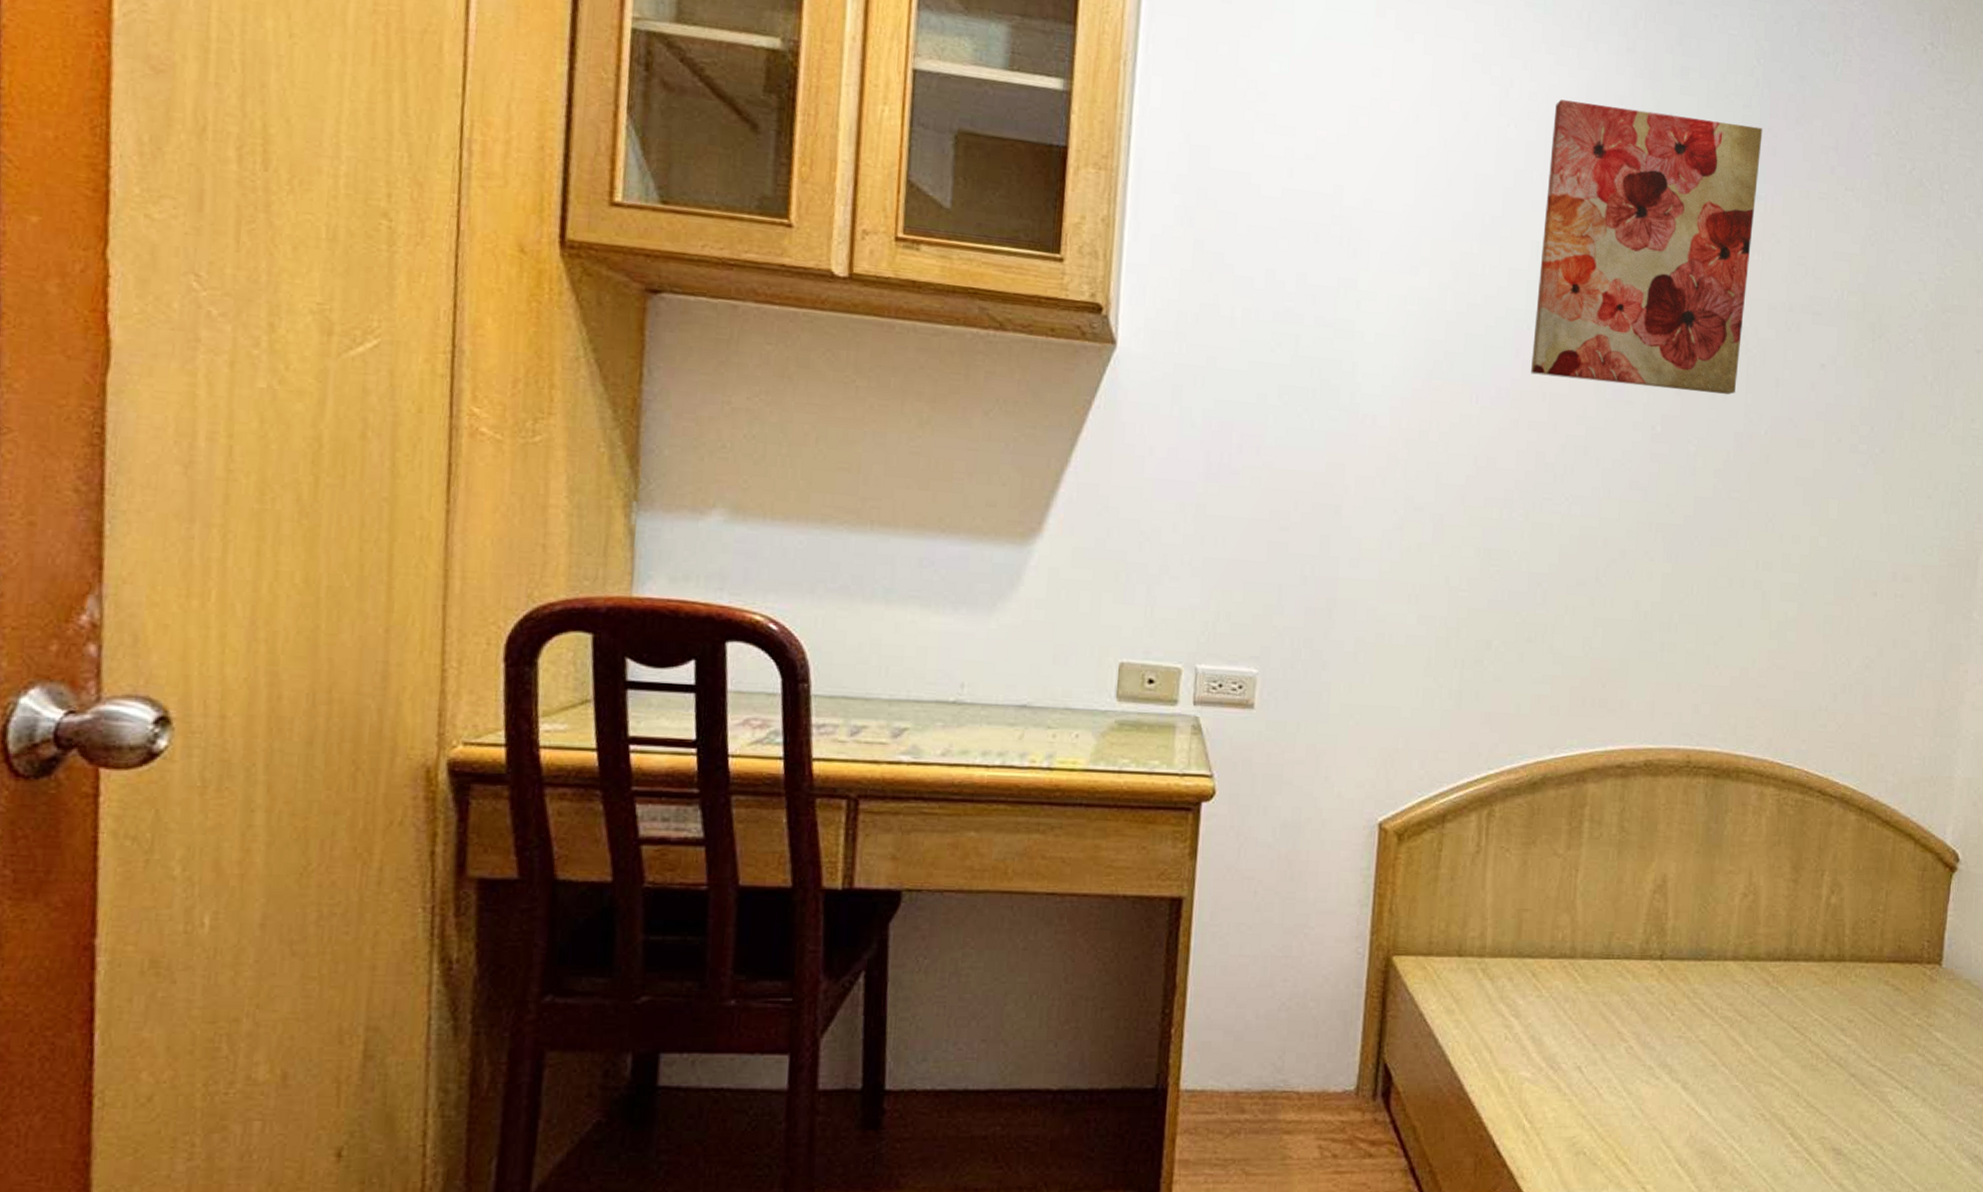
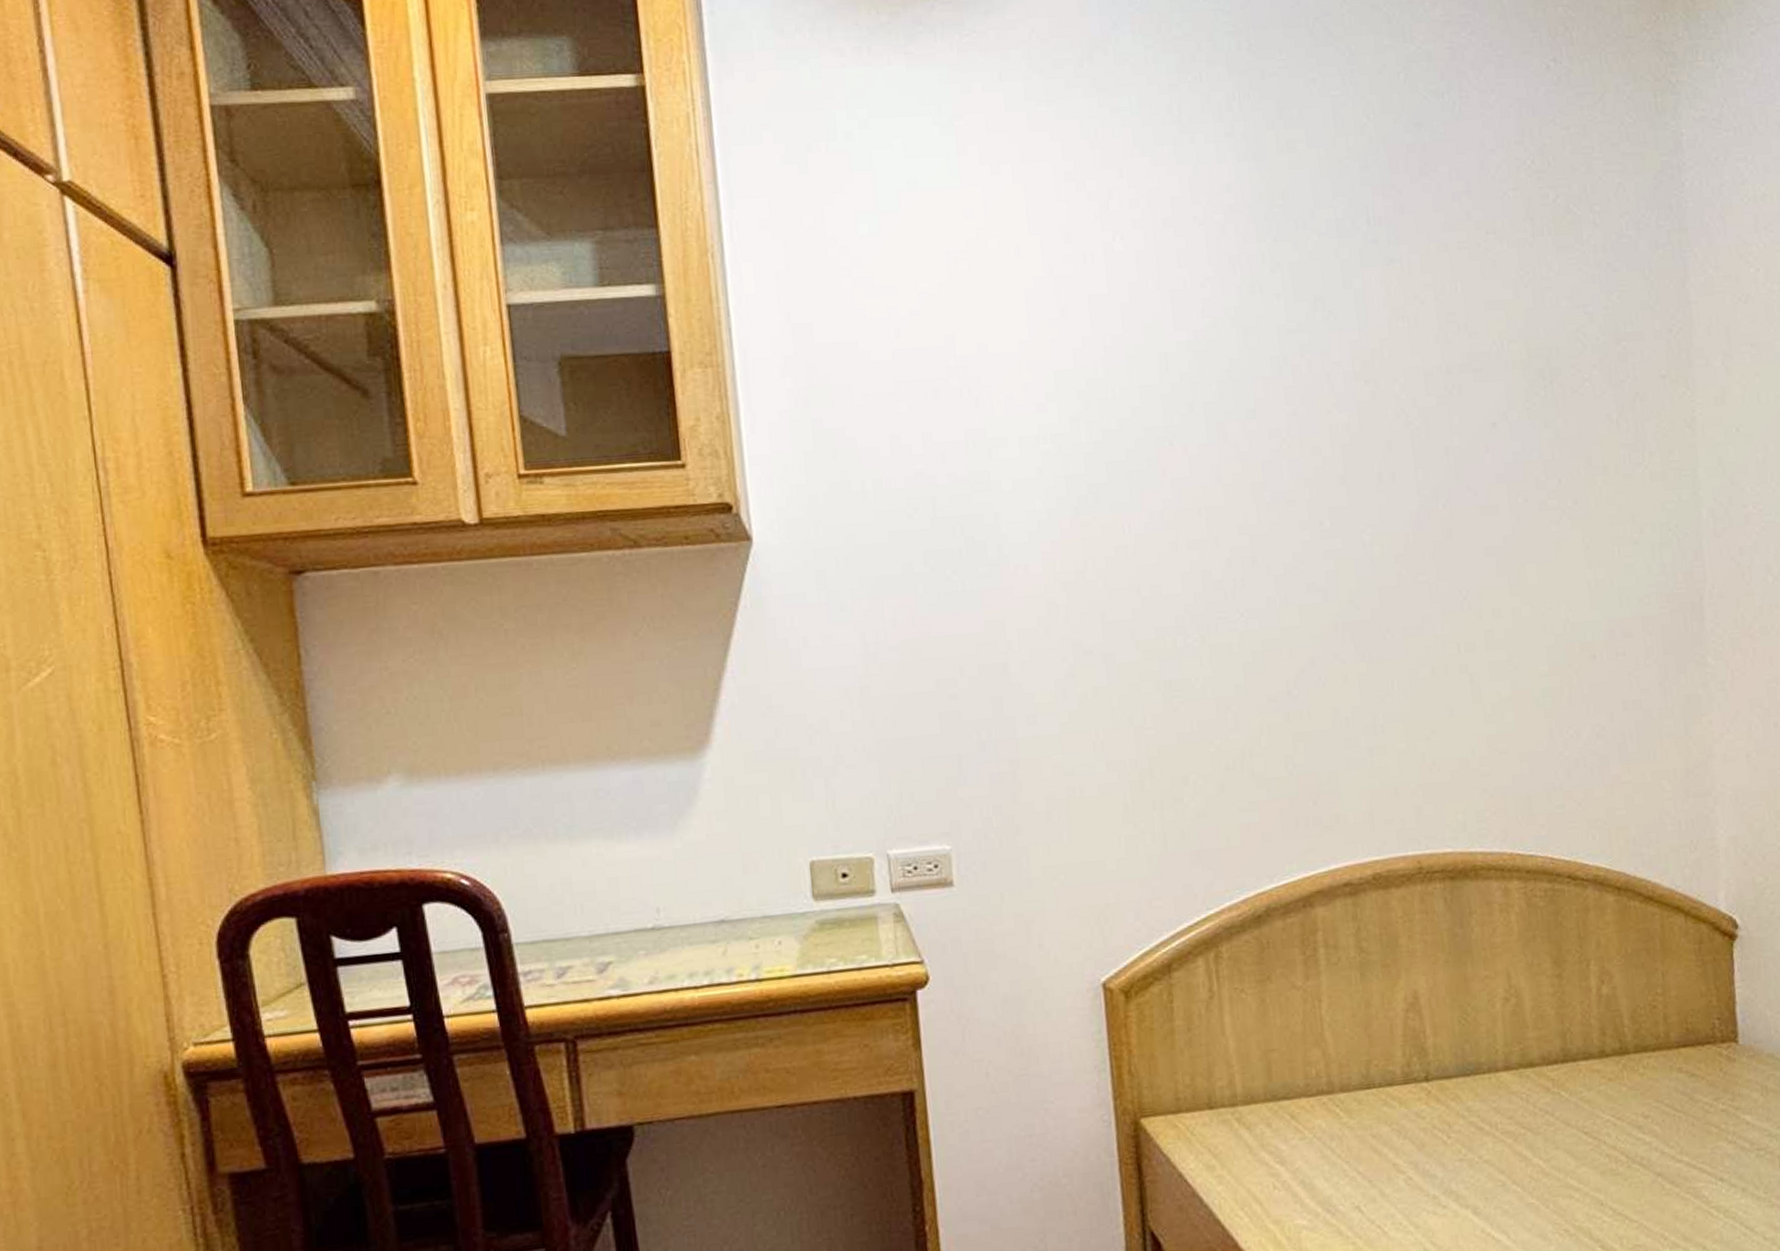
wall art: present [1531,99,1763,395] -> none [1159,186,1404,491]

